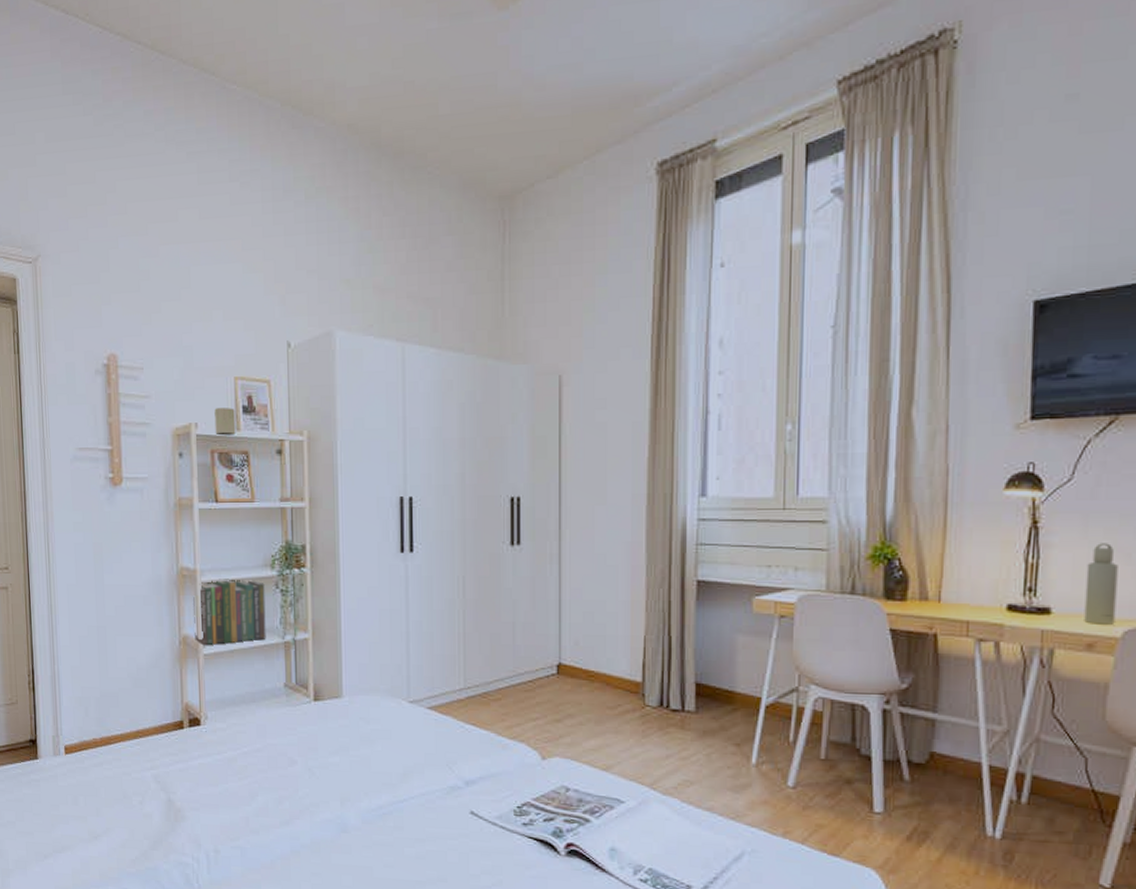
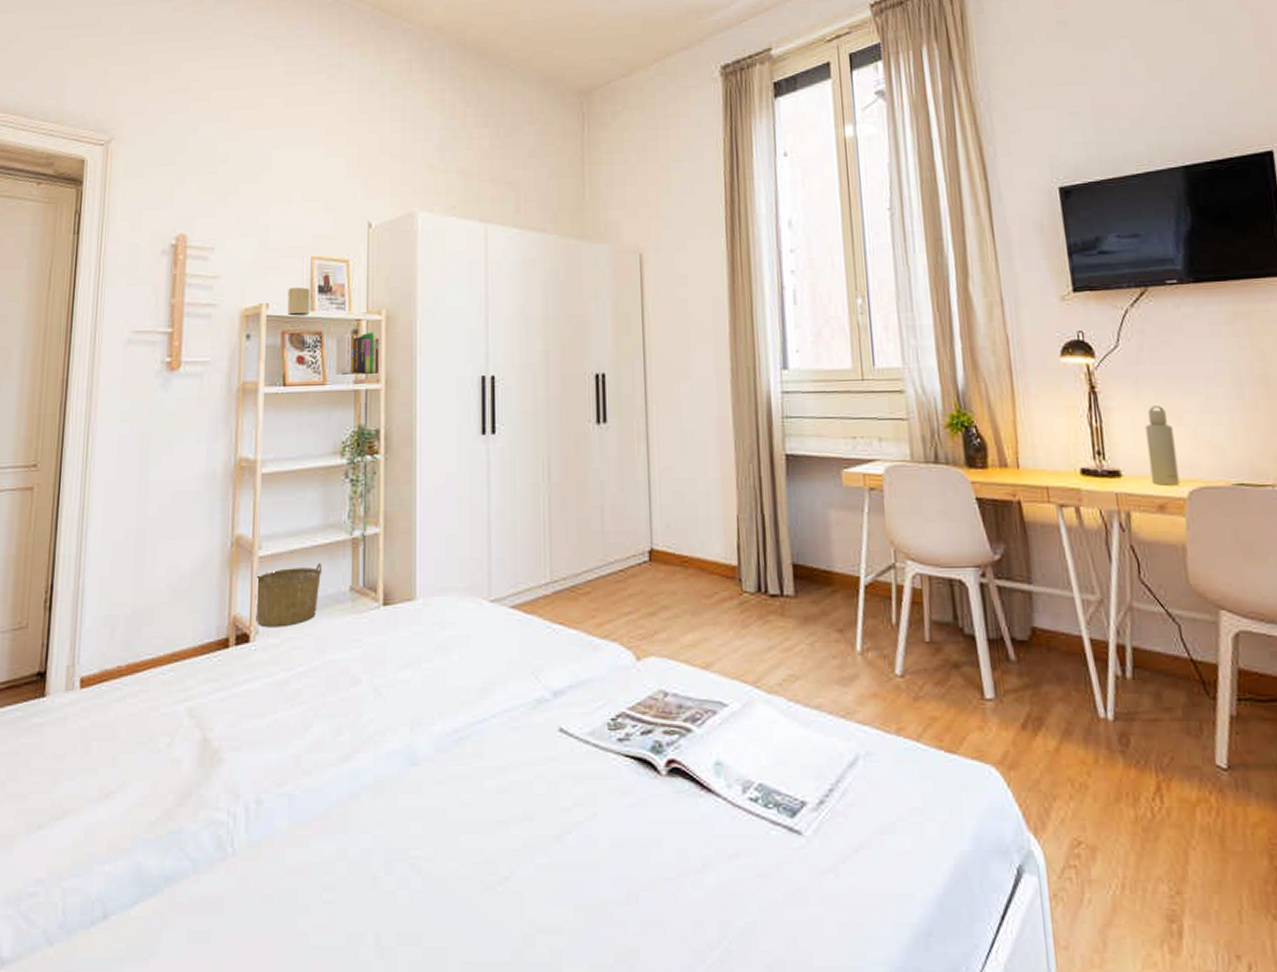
books: present [193,578,266,646] -> none [250,469,333,547]
basket: none [202,662,260,715] -> present [255,563,323,628]
books: none [262,452,303,494] -> present [336,332,379,375]

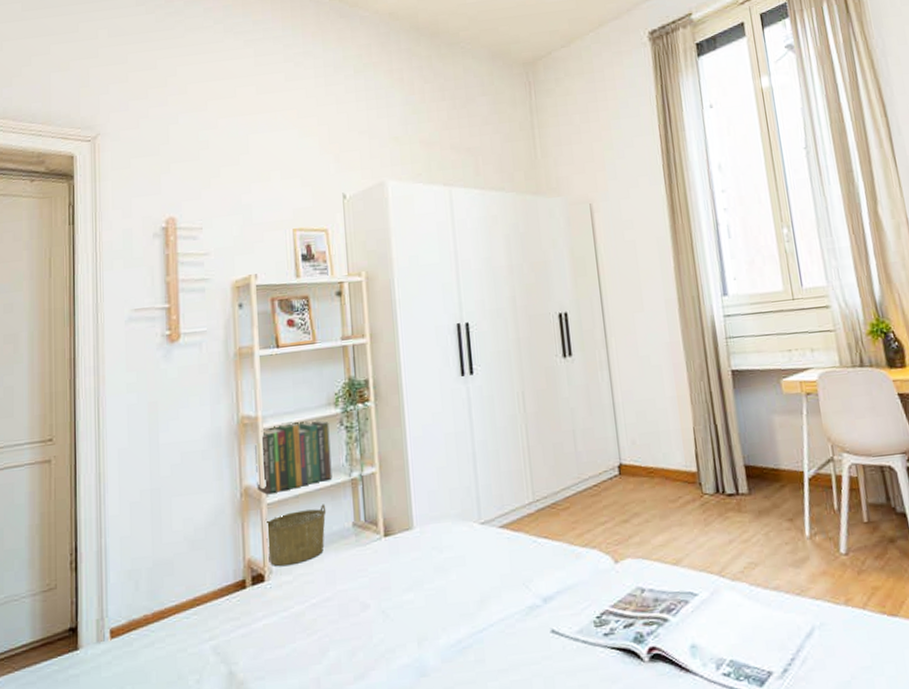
books: none [250,469,333,547] -> present [255,420,332,495]
candle: present [287,287,310,316] -> none [274,257,296,284]
books: present [336,332,379,375] -> none [322,292,363,334]

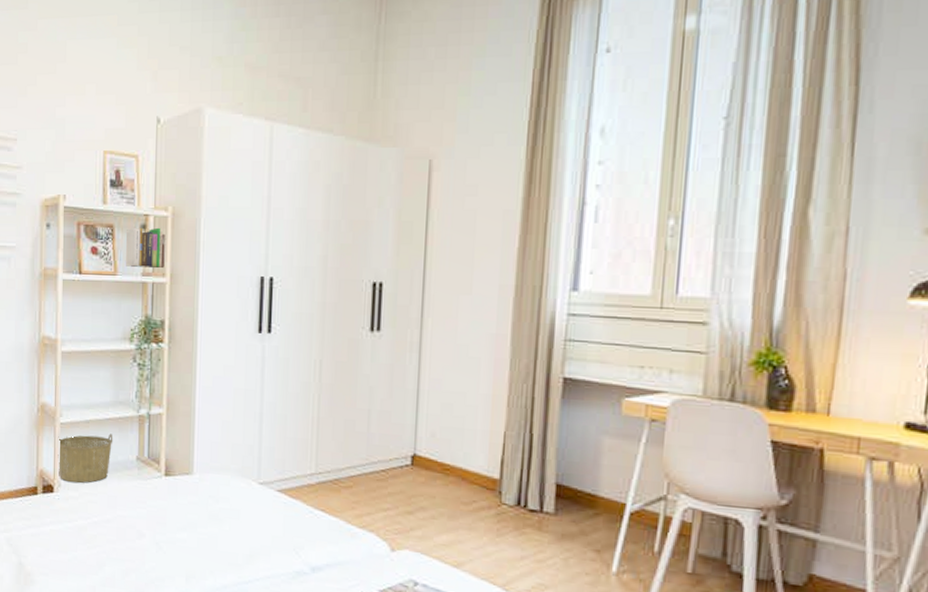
books: present [255,420,332,495] -> none [52,349,123,415]
books: none [322,292,363,334] -> present [126,227,165,269]

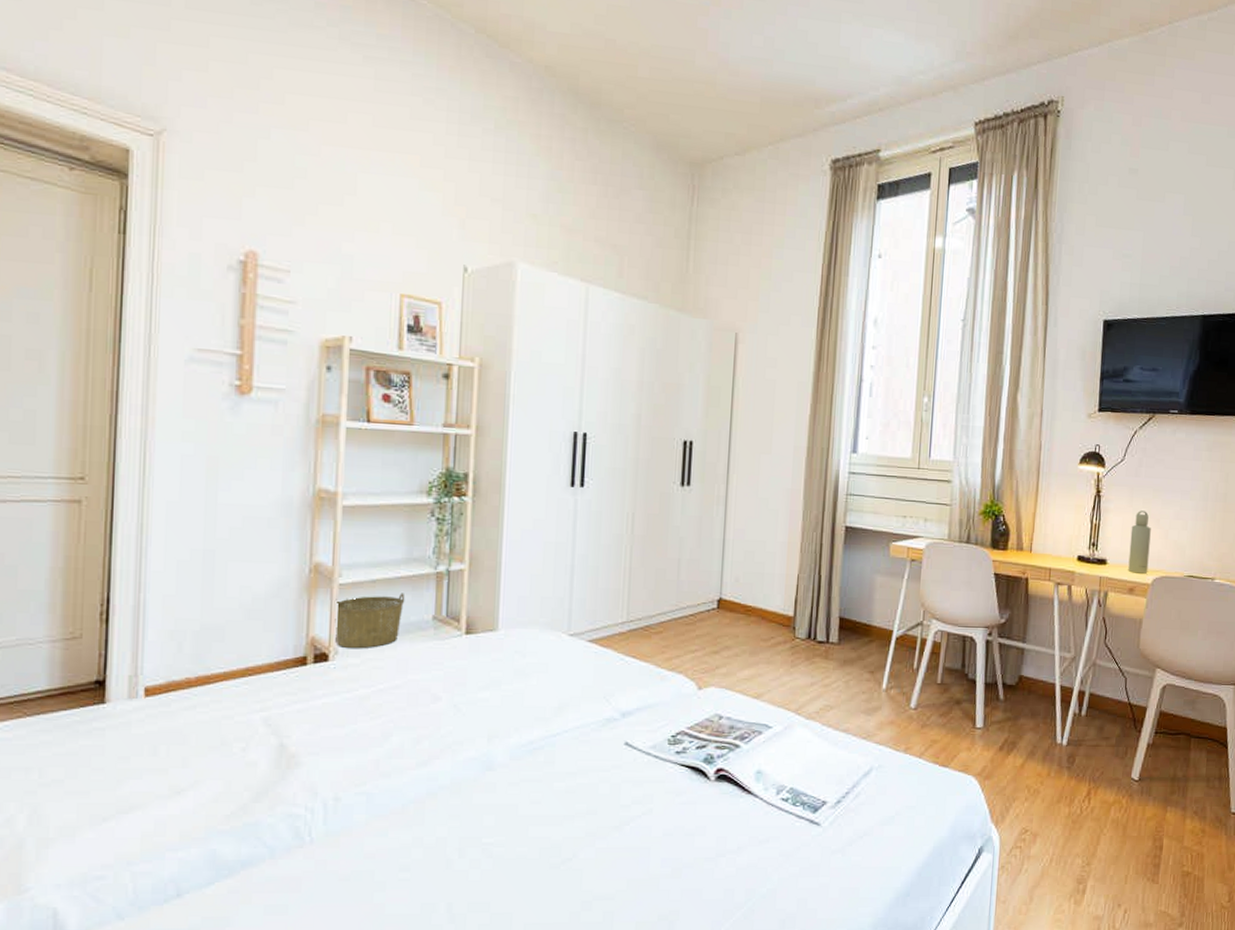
books: present [126,227,165,269] -> none [424,376,471,420]

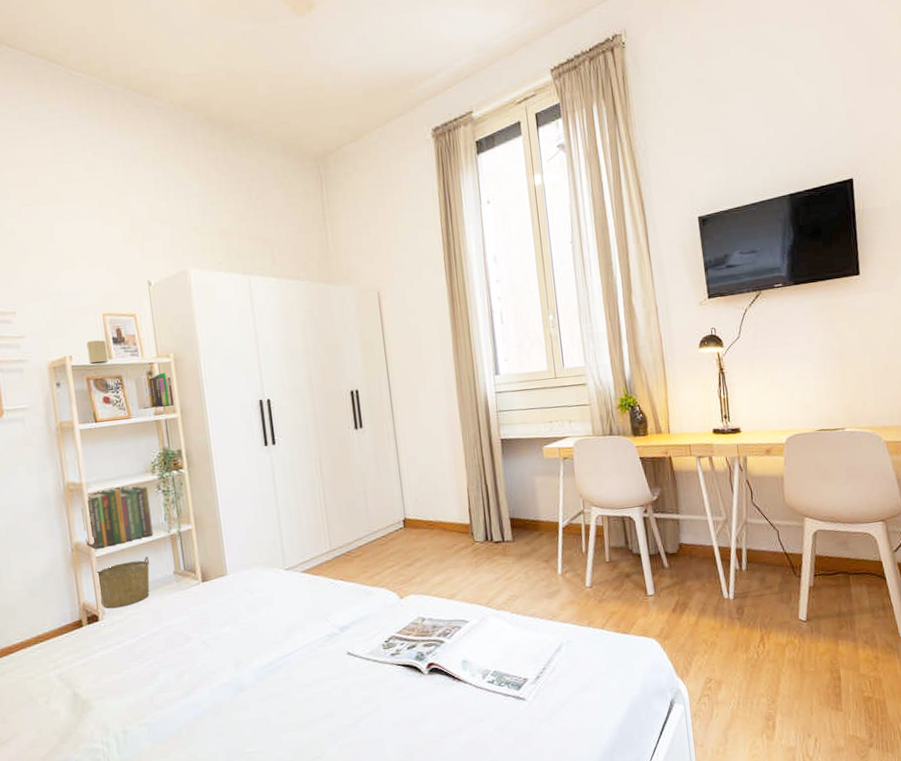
books: none [329,503,418,575] -> present [81,485,154,550]
candle: none [373,324,398,354] -> present [86,340,108,365]
books: none [424,376,471,420] -> present [134,372,174,409]
bottle: present [1128,510,1151,574] -> none [757,378,781,436]

